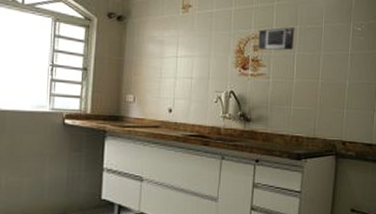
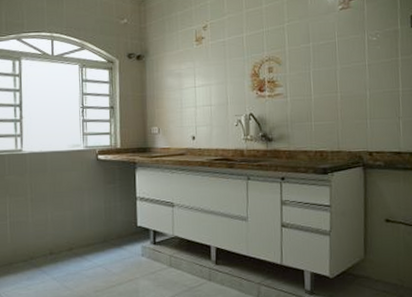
calendar: present [257,27,295,51] -> none [271,45,309,71]

